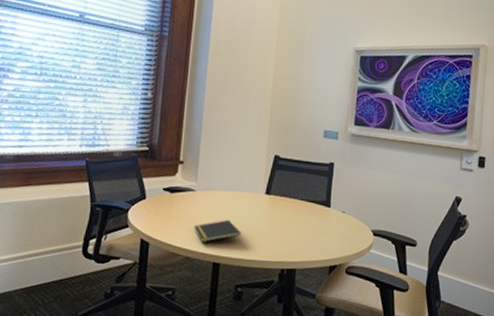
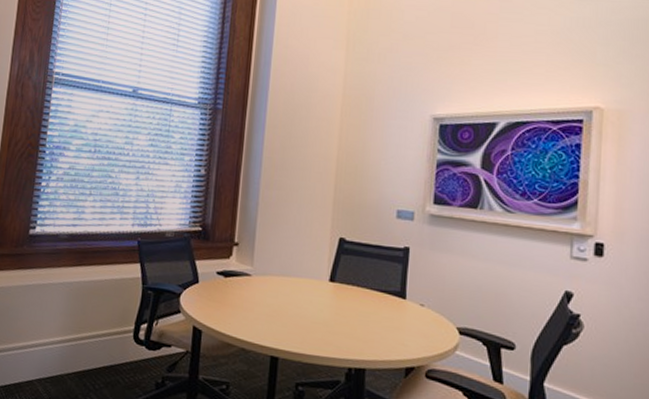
notepad: present [194,219,241,242] -> none [250,308,302,333]

